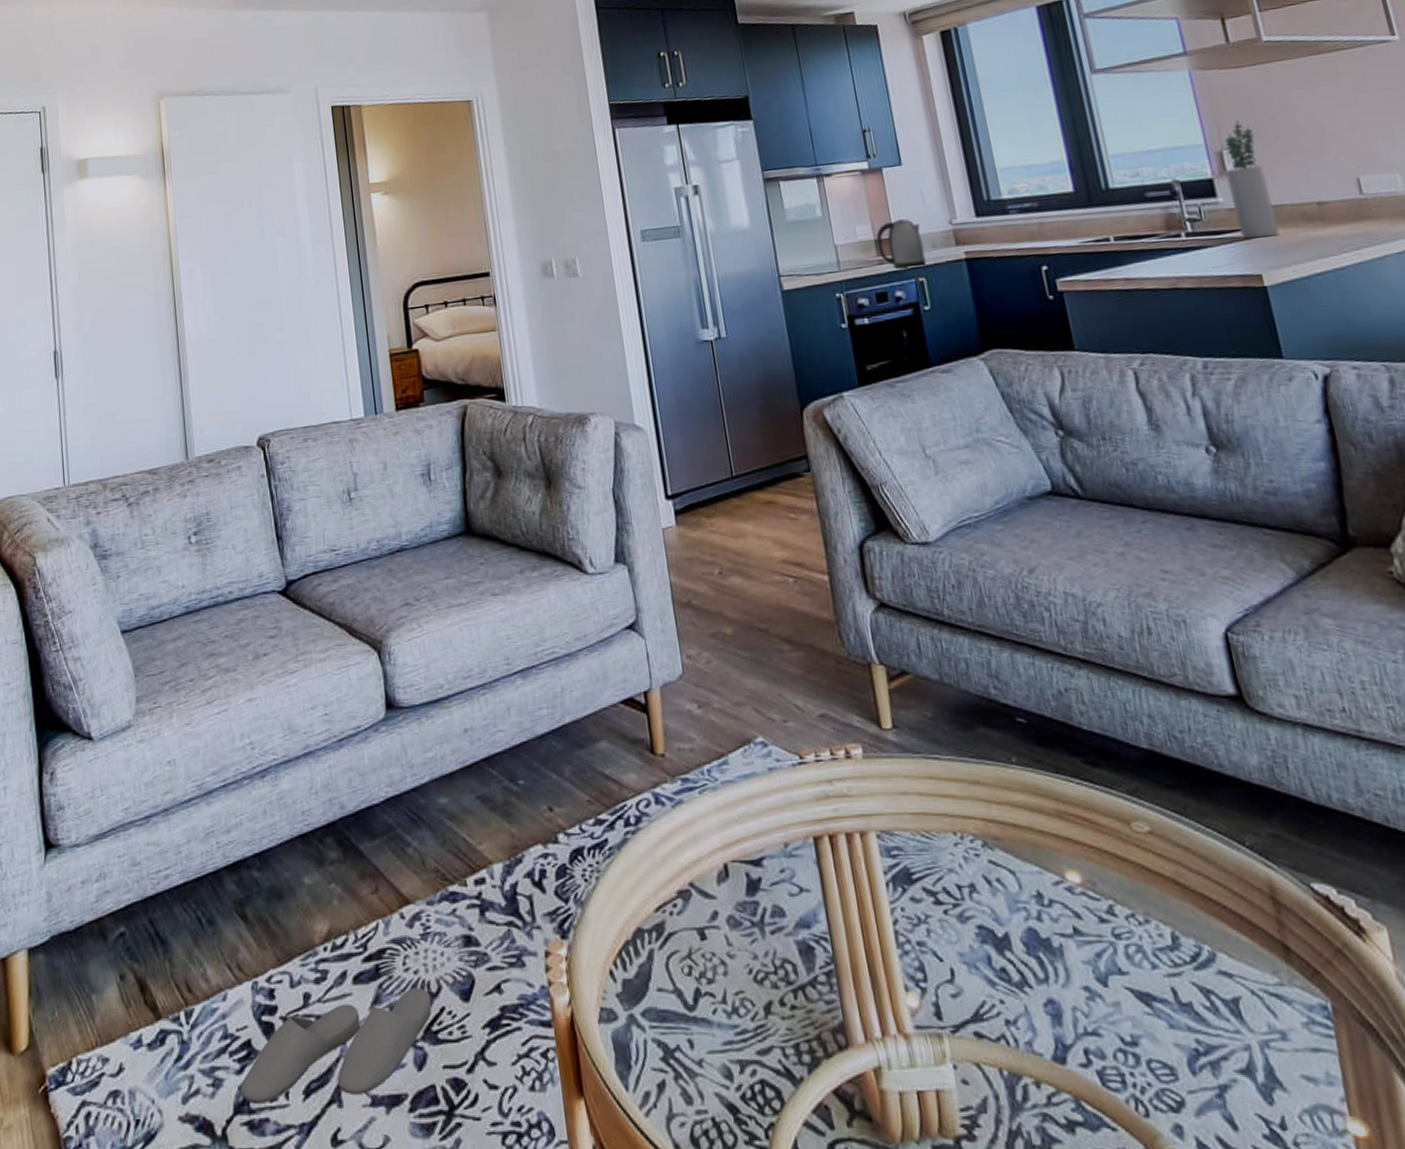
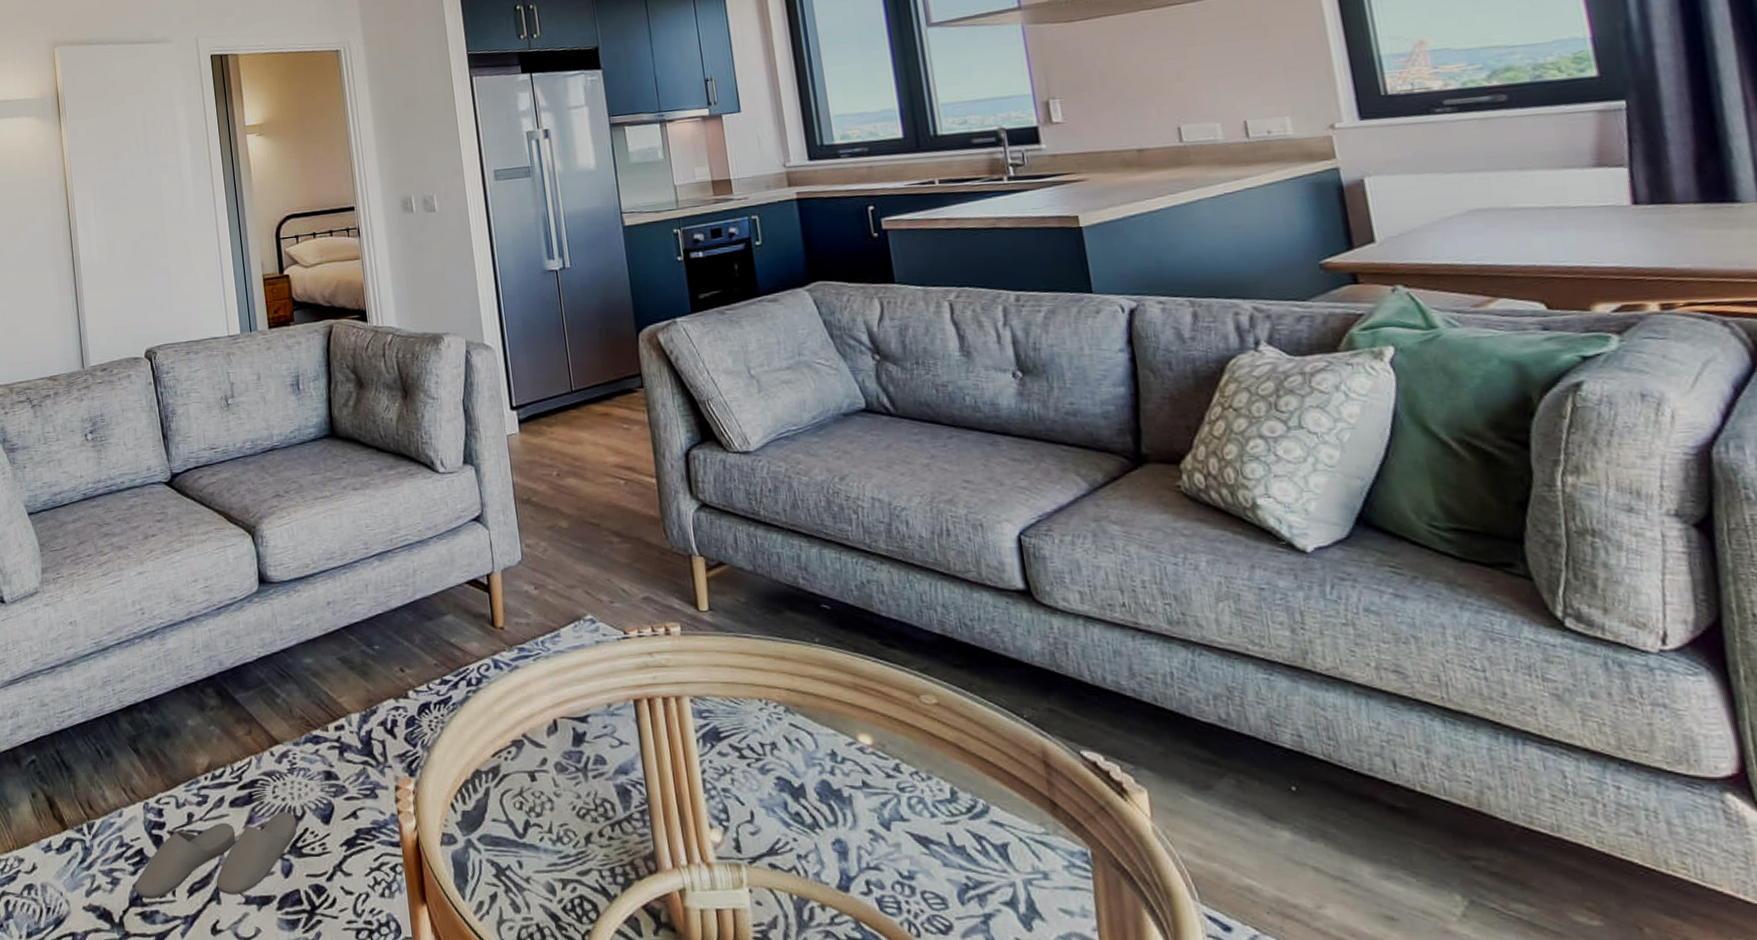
kettle: present [876,219,927,269] -> none [713,162,760,207]
vase: present [1224,120,1280,239] -> none [1049,72,1099,183]

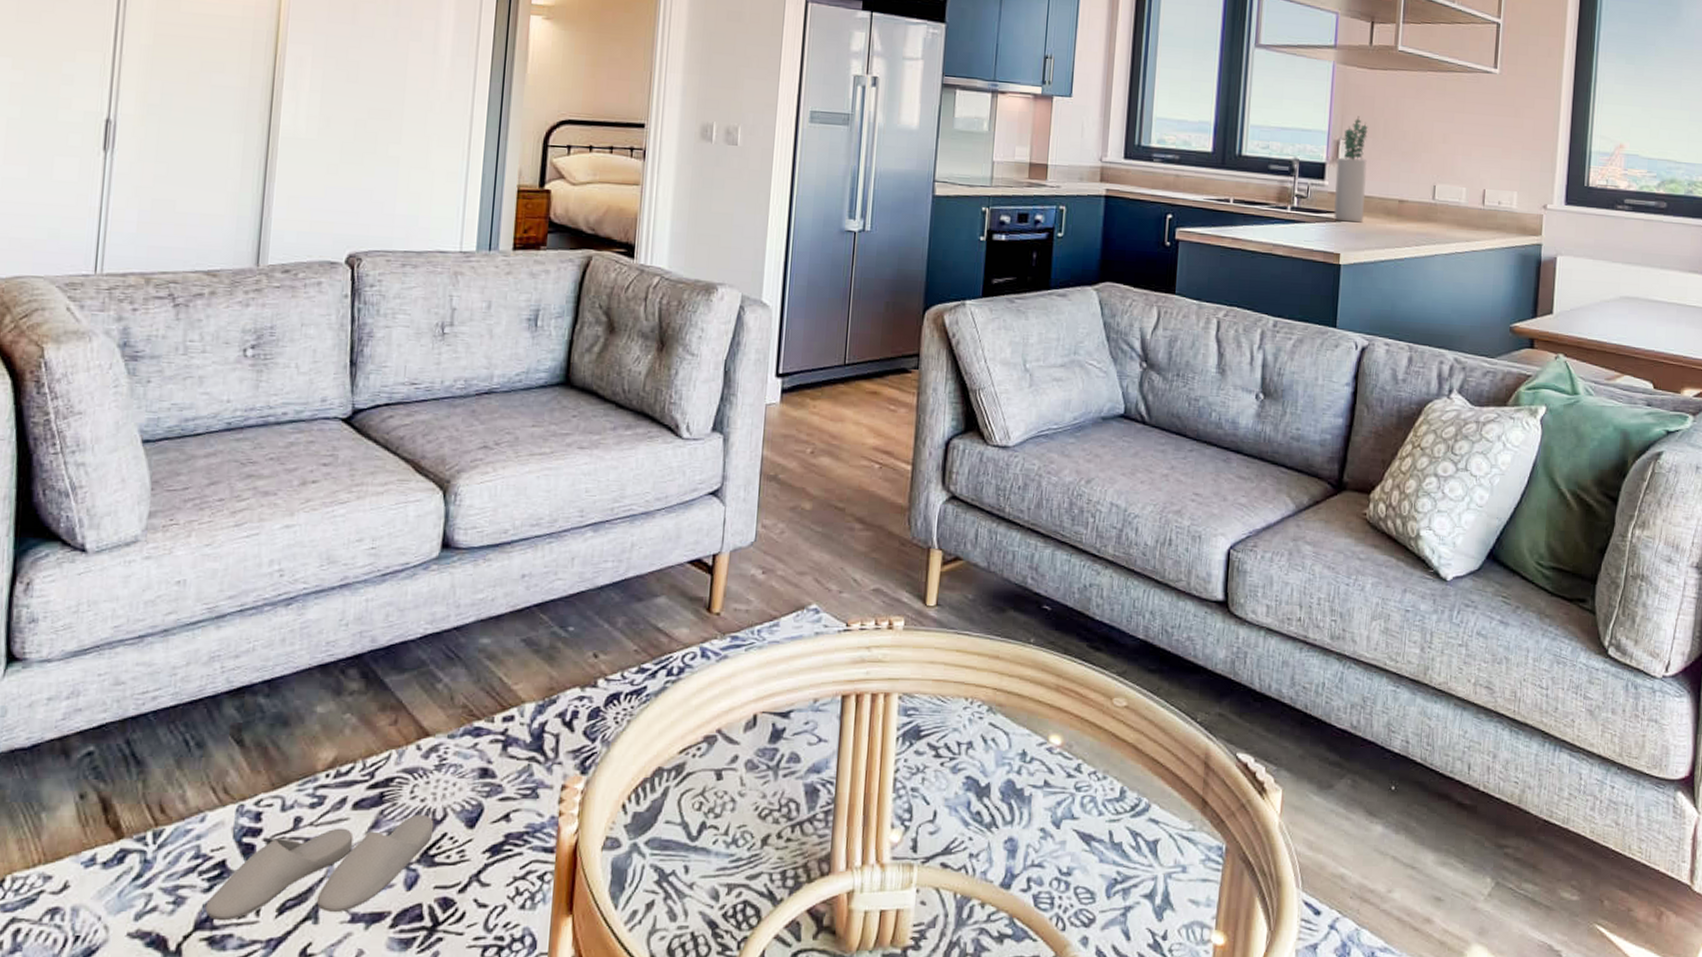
vase: none [1049,72,1099,183] -> present [1334,116,1368,223]

